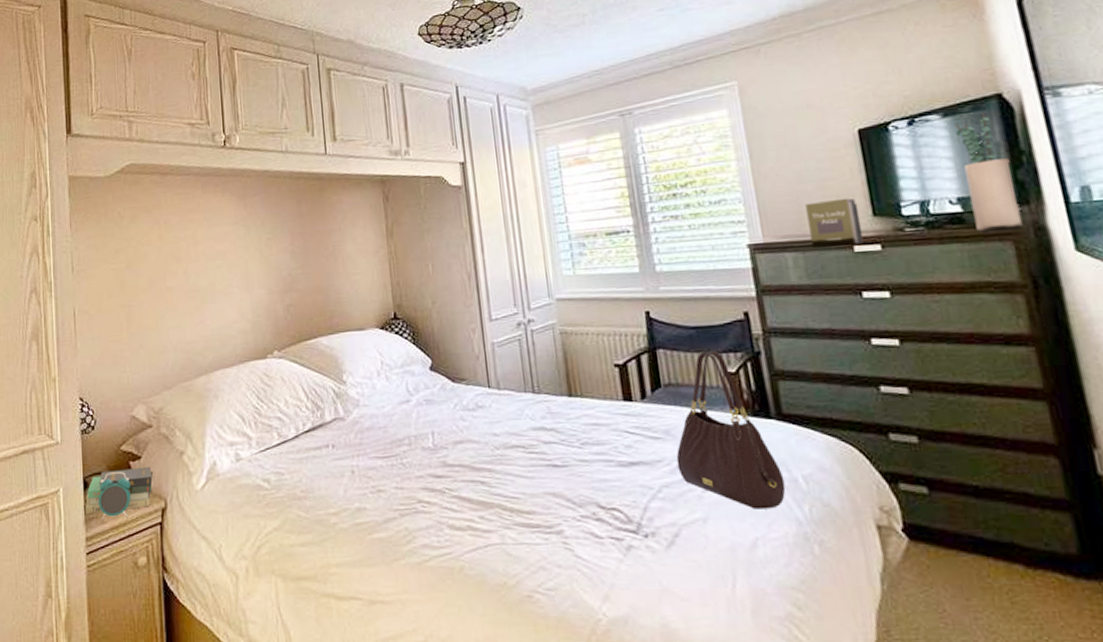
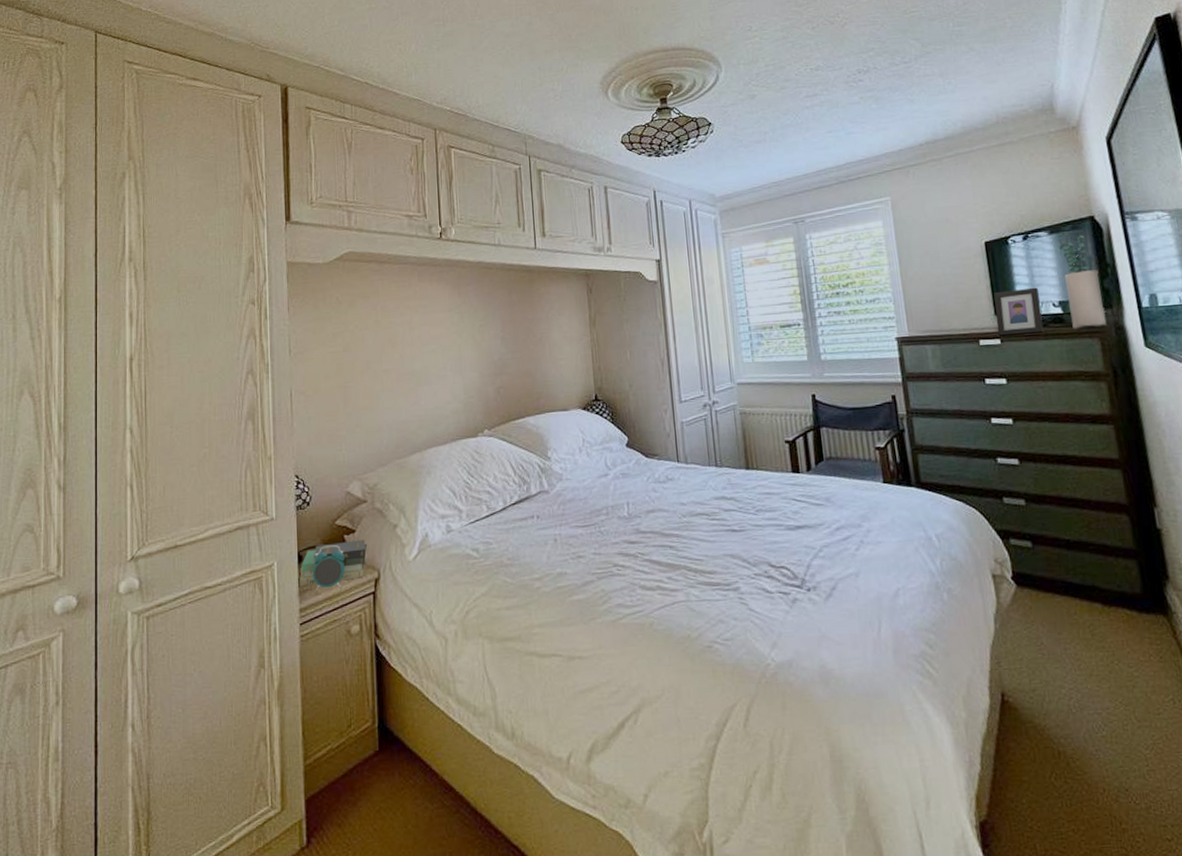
handbag: present [676,351,786,510] -> none [835,429,922,564]
books: present [805,198,864,248] -> none [942,299,988,341]
picture frame: none [871,181,938,242] -> present [993,287,1044,337]

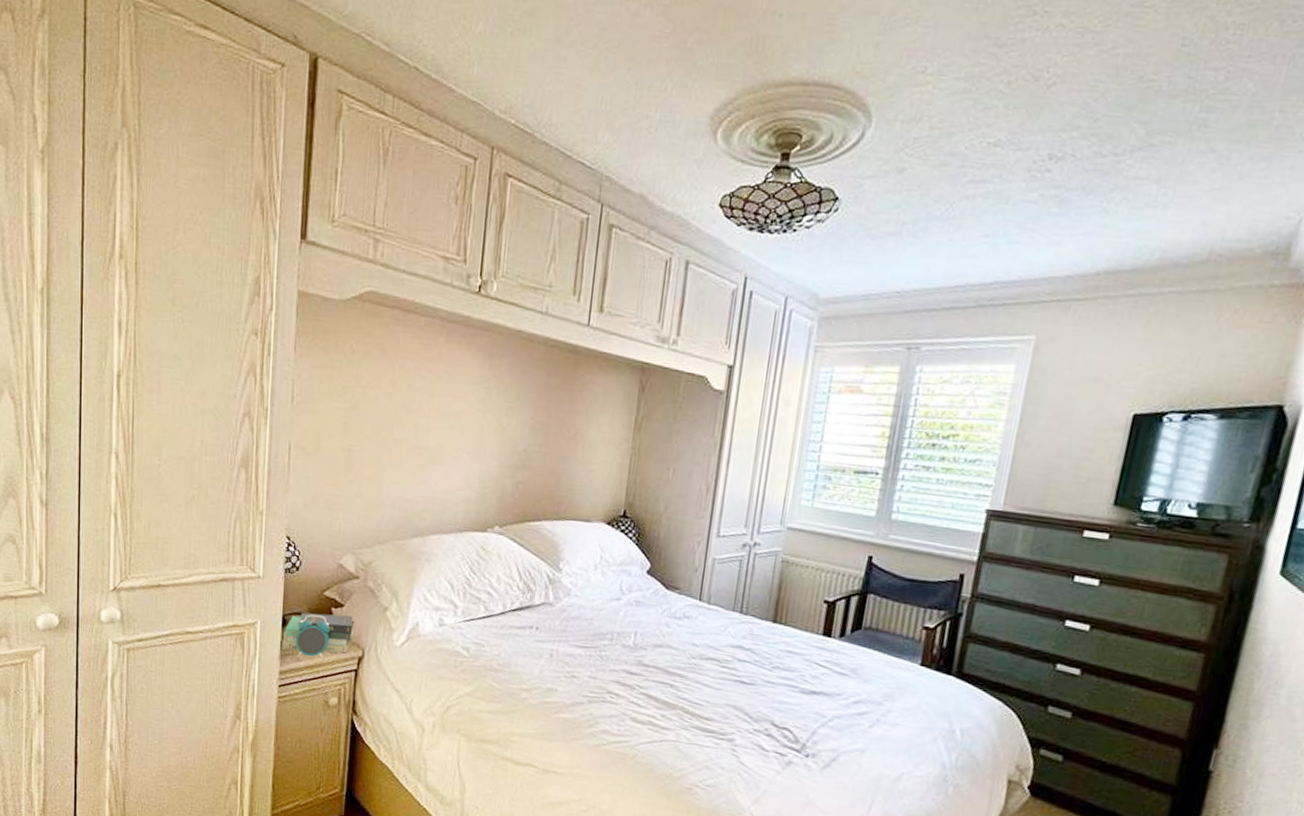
picture frame: present [993,287,1044,337] -> none [1108,478,1179,536]
vase: present [1059,232,1107,330] -> none [1201,422,1262,544]

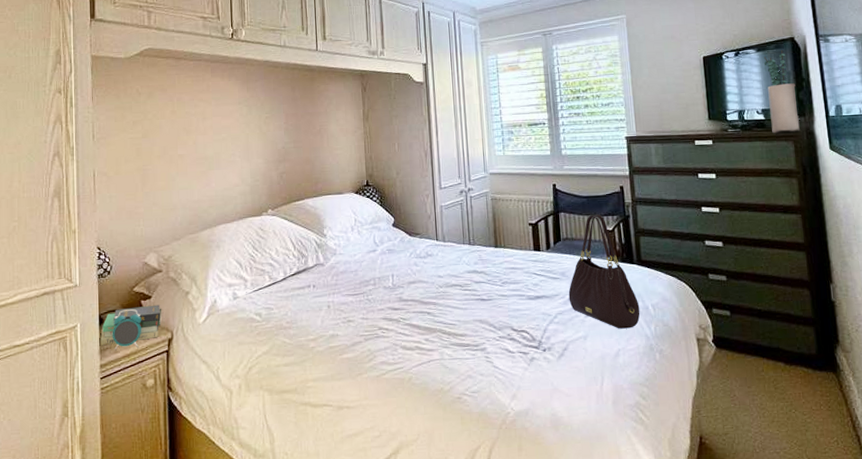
handbag: none [853,604,945,752] -> present [568,214,640,329]
vase: none [1201,422,1262,544] -> present [764,50,800,134]

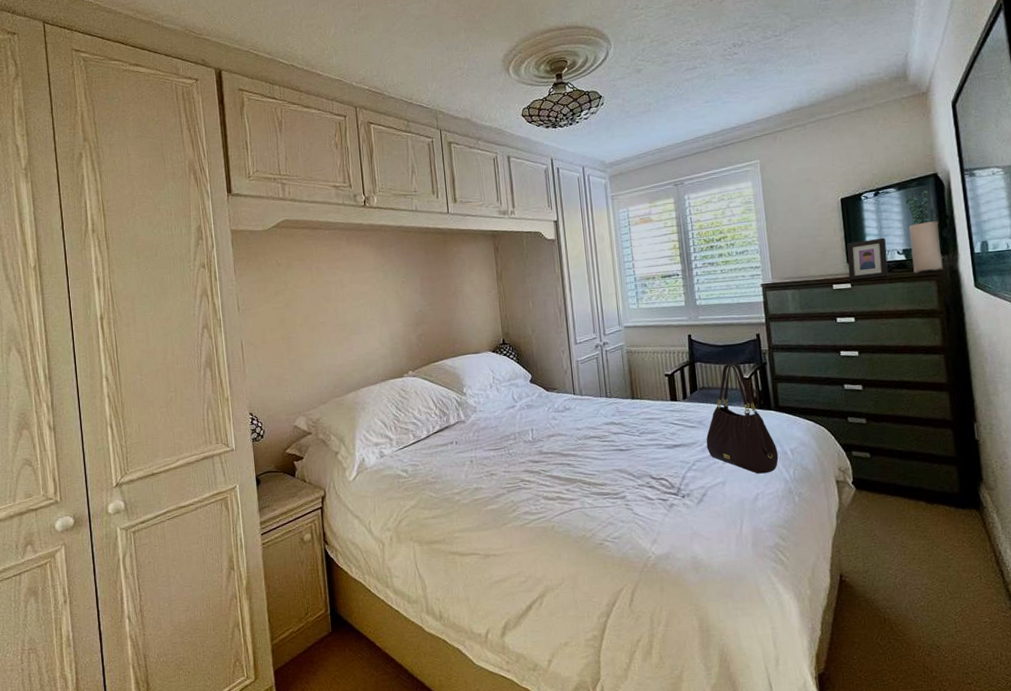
books: present [100,305,162,346] -> none [258,465,315,505]
alarm clock: present [112,309,142,350] -> none [269,470,297,508]
picture frame: none [708,96,749,139] -> present [847,237,889,282]

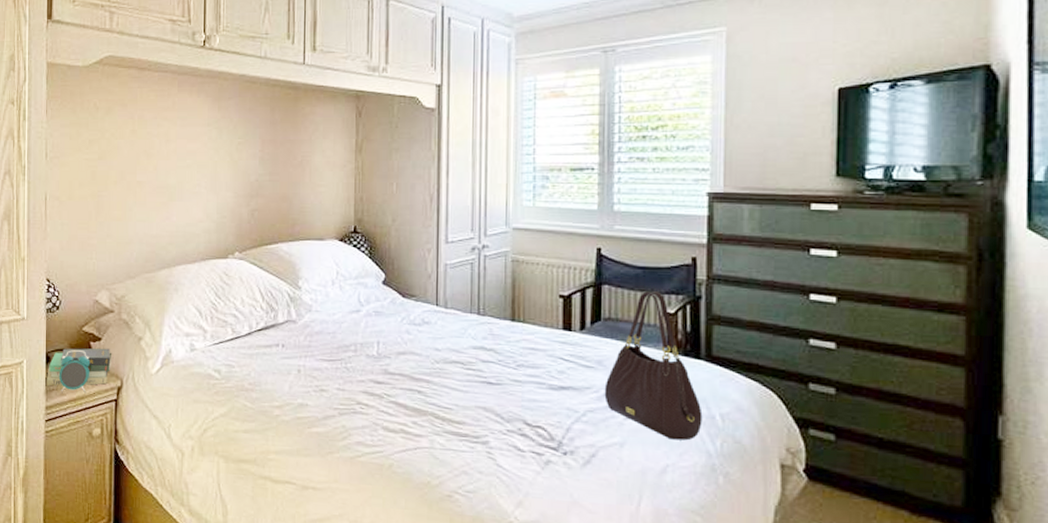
books: none [258,465,315,505] -> present [46,348,112,387]
alarm clock: none [269,470,297,508] -> present [58,350,91,392]
picture frame: present [847,237,889,282] -> none [836,147,899,203]
vase: present [905,187,943,275] -> none [935,83,983,202]

